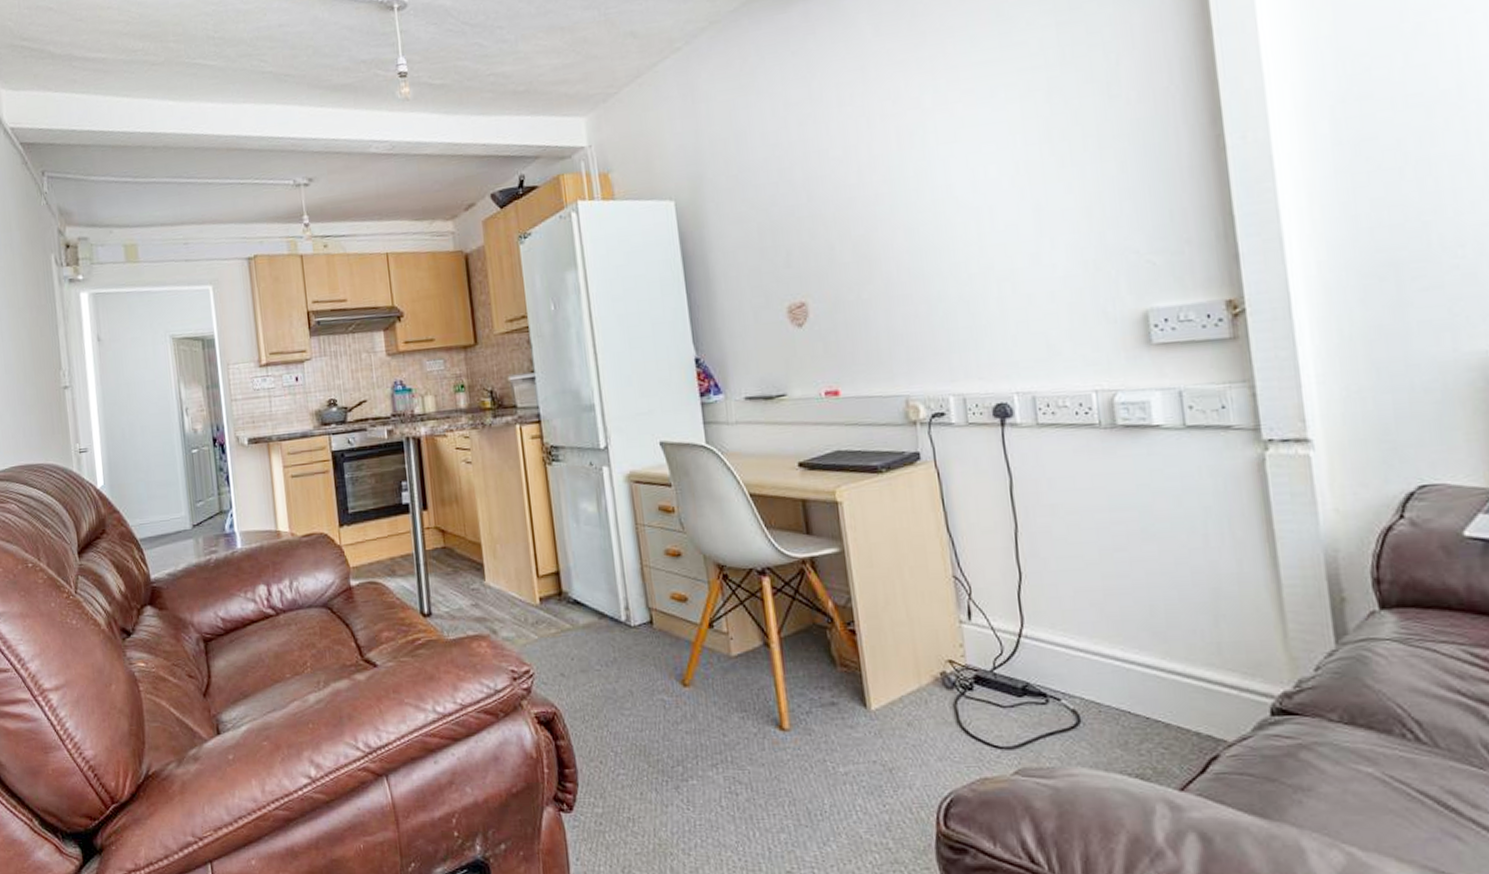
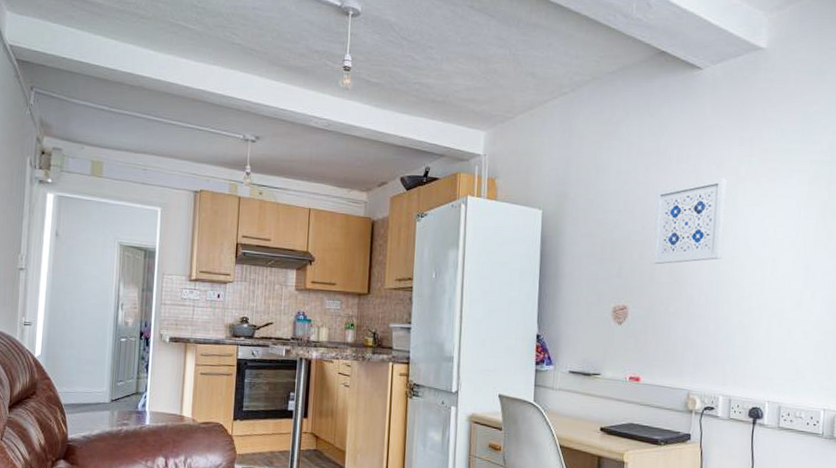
wall art: none [818,114,920,243] -> present [652,177,727,265]

